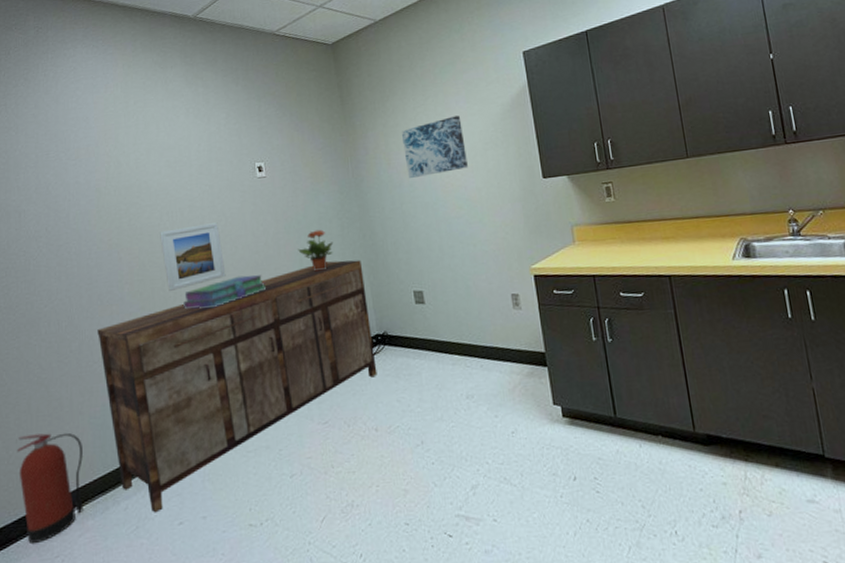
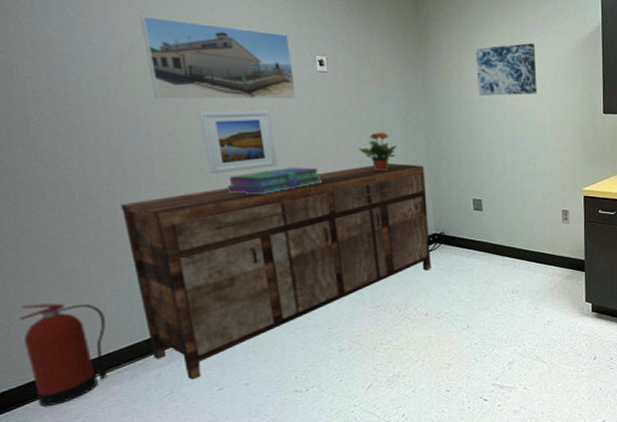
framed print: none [114,147,241,225] -> present [140,16,297,100]

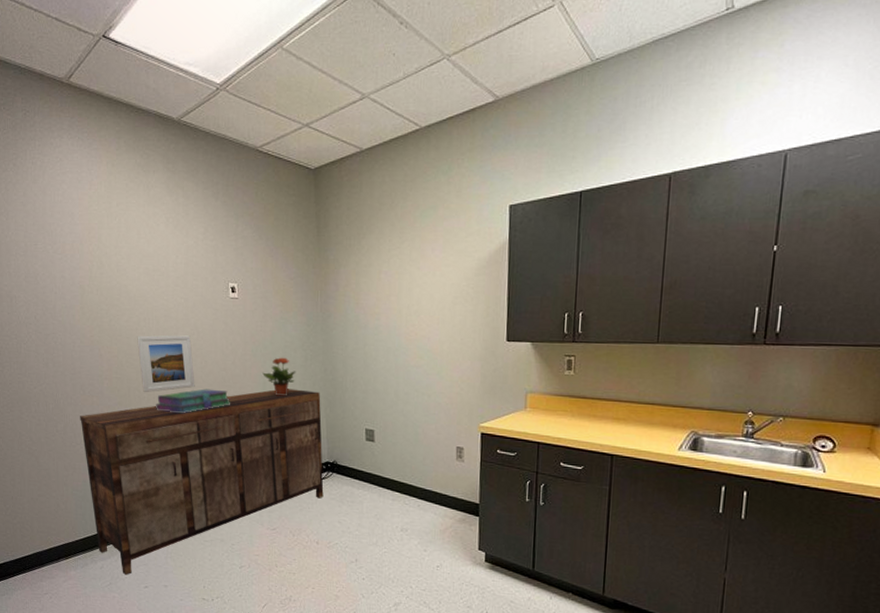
fire extinguisher: present [20,303,107,406] -> none [13,494,67,581]
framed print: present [140,16,297,100] -> none [97,252,213,326]
wall art: present [475,43,537,96] -> none [373,264,435,321]

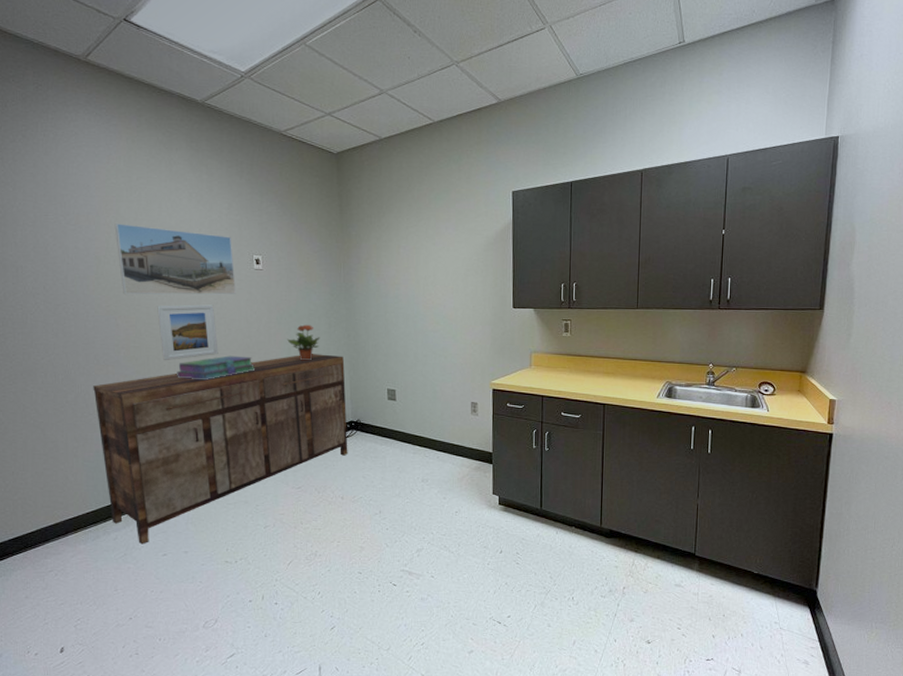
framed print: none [97,252,213,326] -> present [114,223,237,295]

